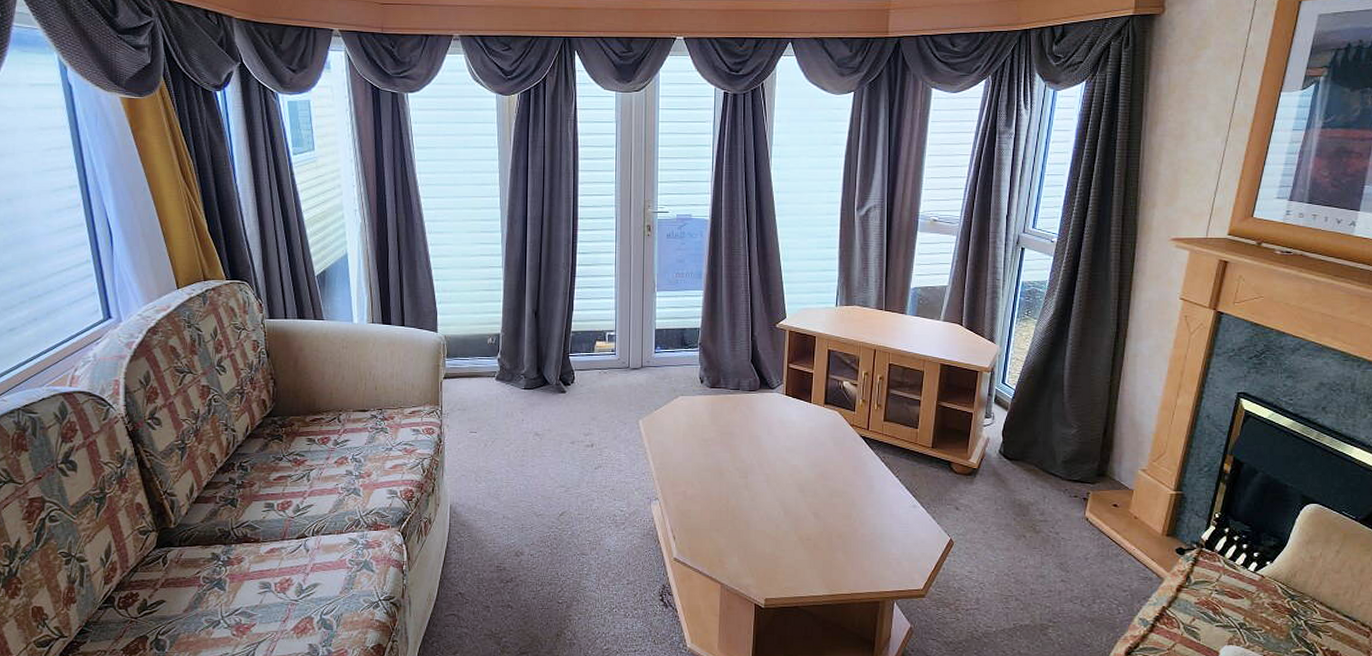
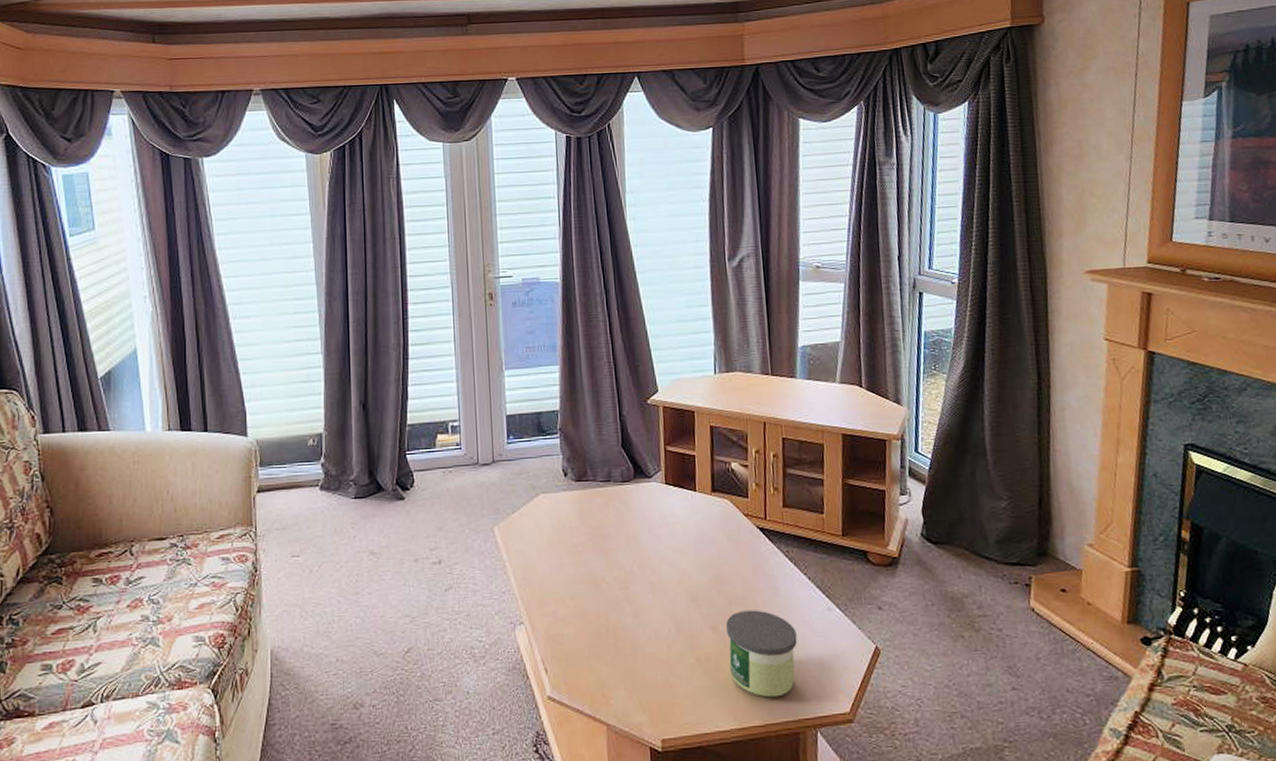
candle: none [826,502,885,573] -> present [725,610,797,698]

